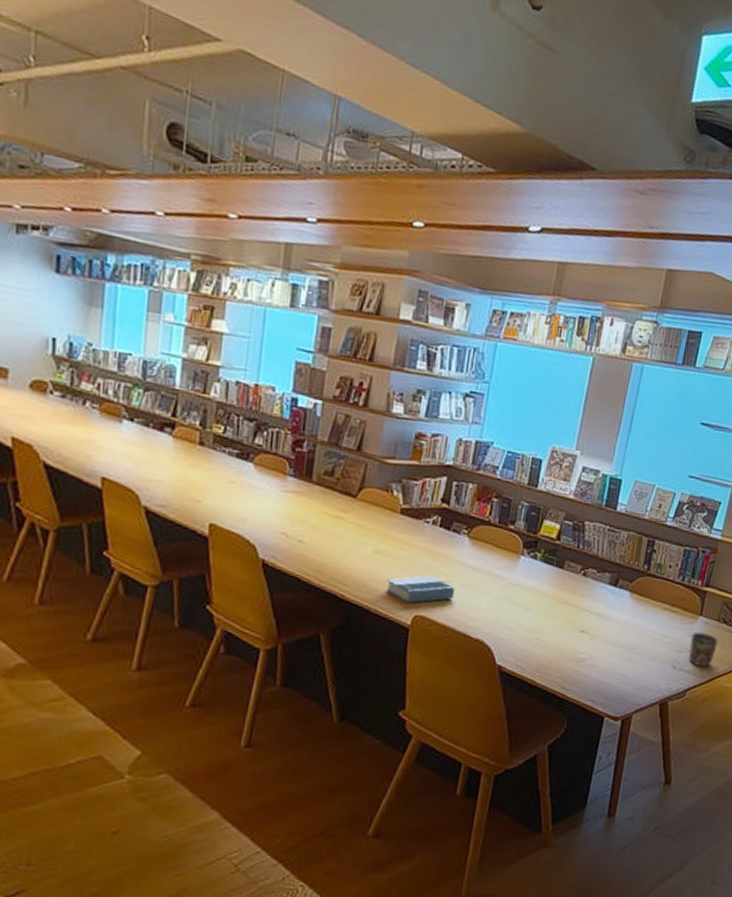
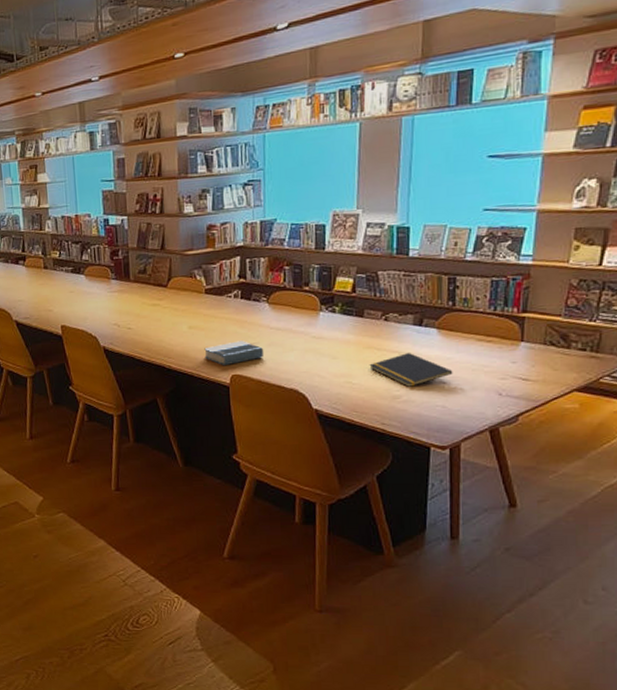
notepad: none [560,613,638,652] -> present [369,353,453,388]
mug: present [688,632,718,668] -> none [514,358,548,391]

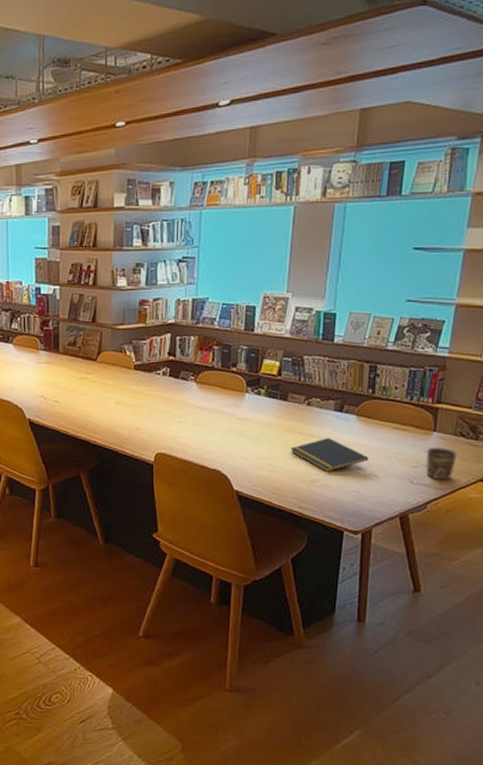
hardback book: present [204,341,264,366] -> none [130,419,190,444]
mug: none [514,358,548,391] -> present [425,448,457,480]

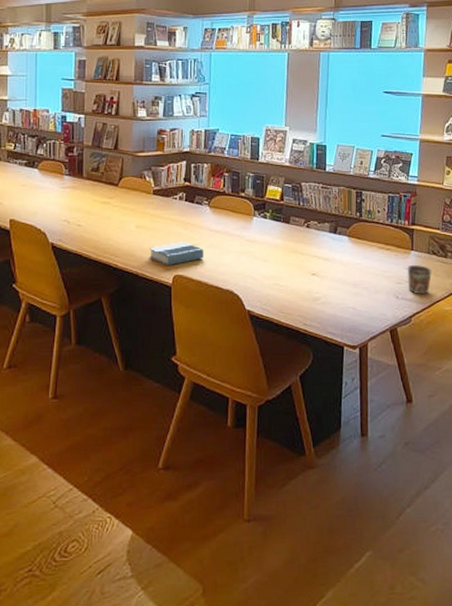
hardback book: none [130,419,190,444] -> present [150,242,204,266]
notepad: present [290,438,369,473] -> none [294,258,361,291]

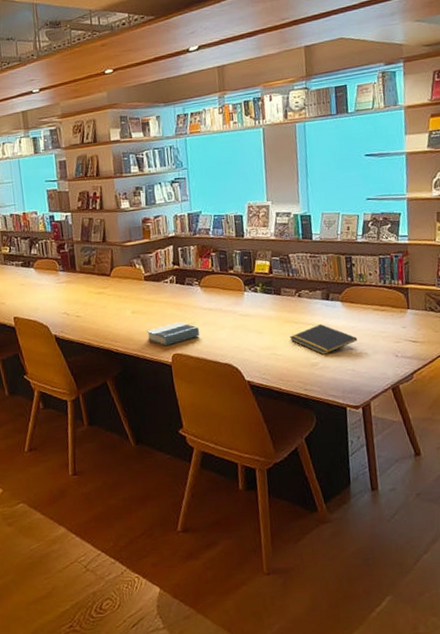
notepad: none [294,258,361,291] -> present [289,324,358,356]
mug: present [407,265,432,295] -> none [405,322,431,352]

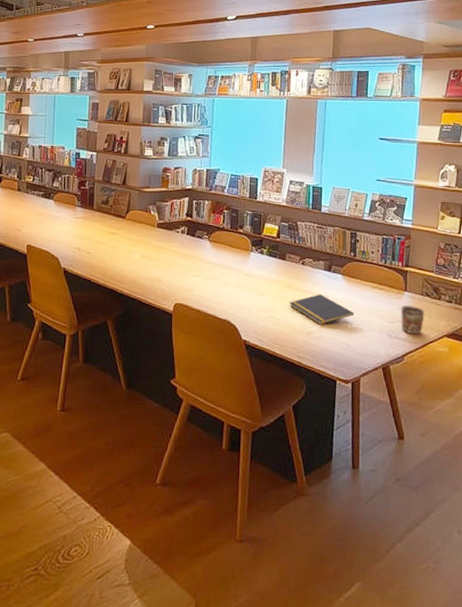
hardback book: present [147,322,200,347] -> none [153,272,204,295]
mug: none [405,322,431,352] -> present [400,306,425,335]

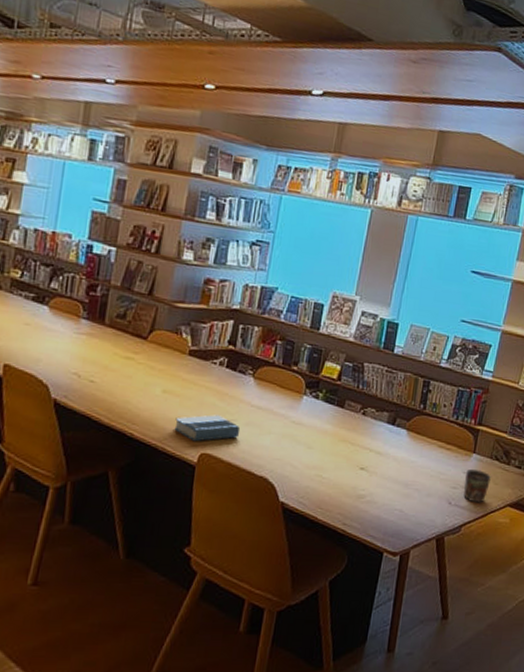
hardback book: none [153,272,204,295] -> present [174,415,241,442]
notepad: present [289,294,354,326] -> none [341,451,415,488]

